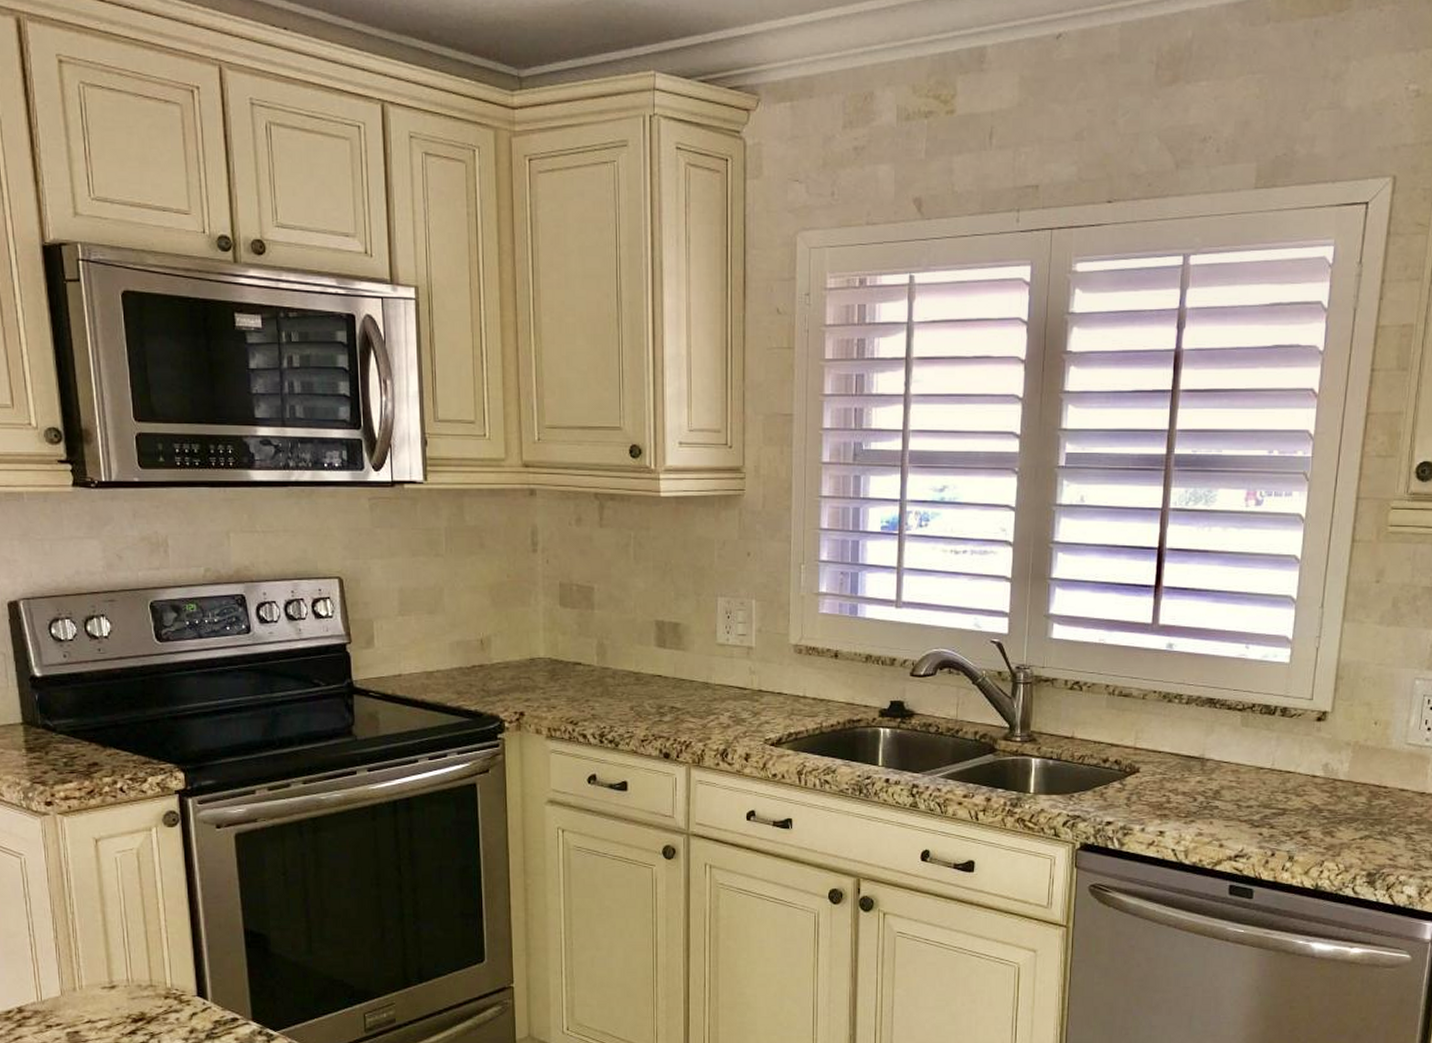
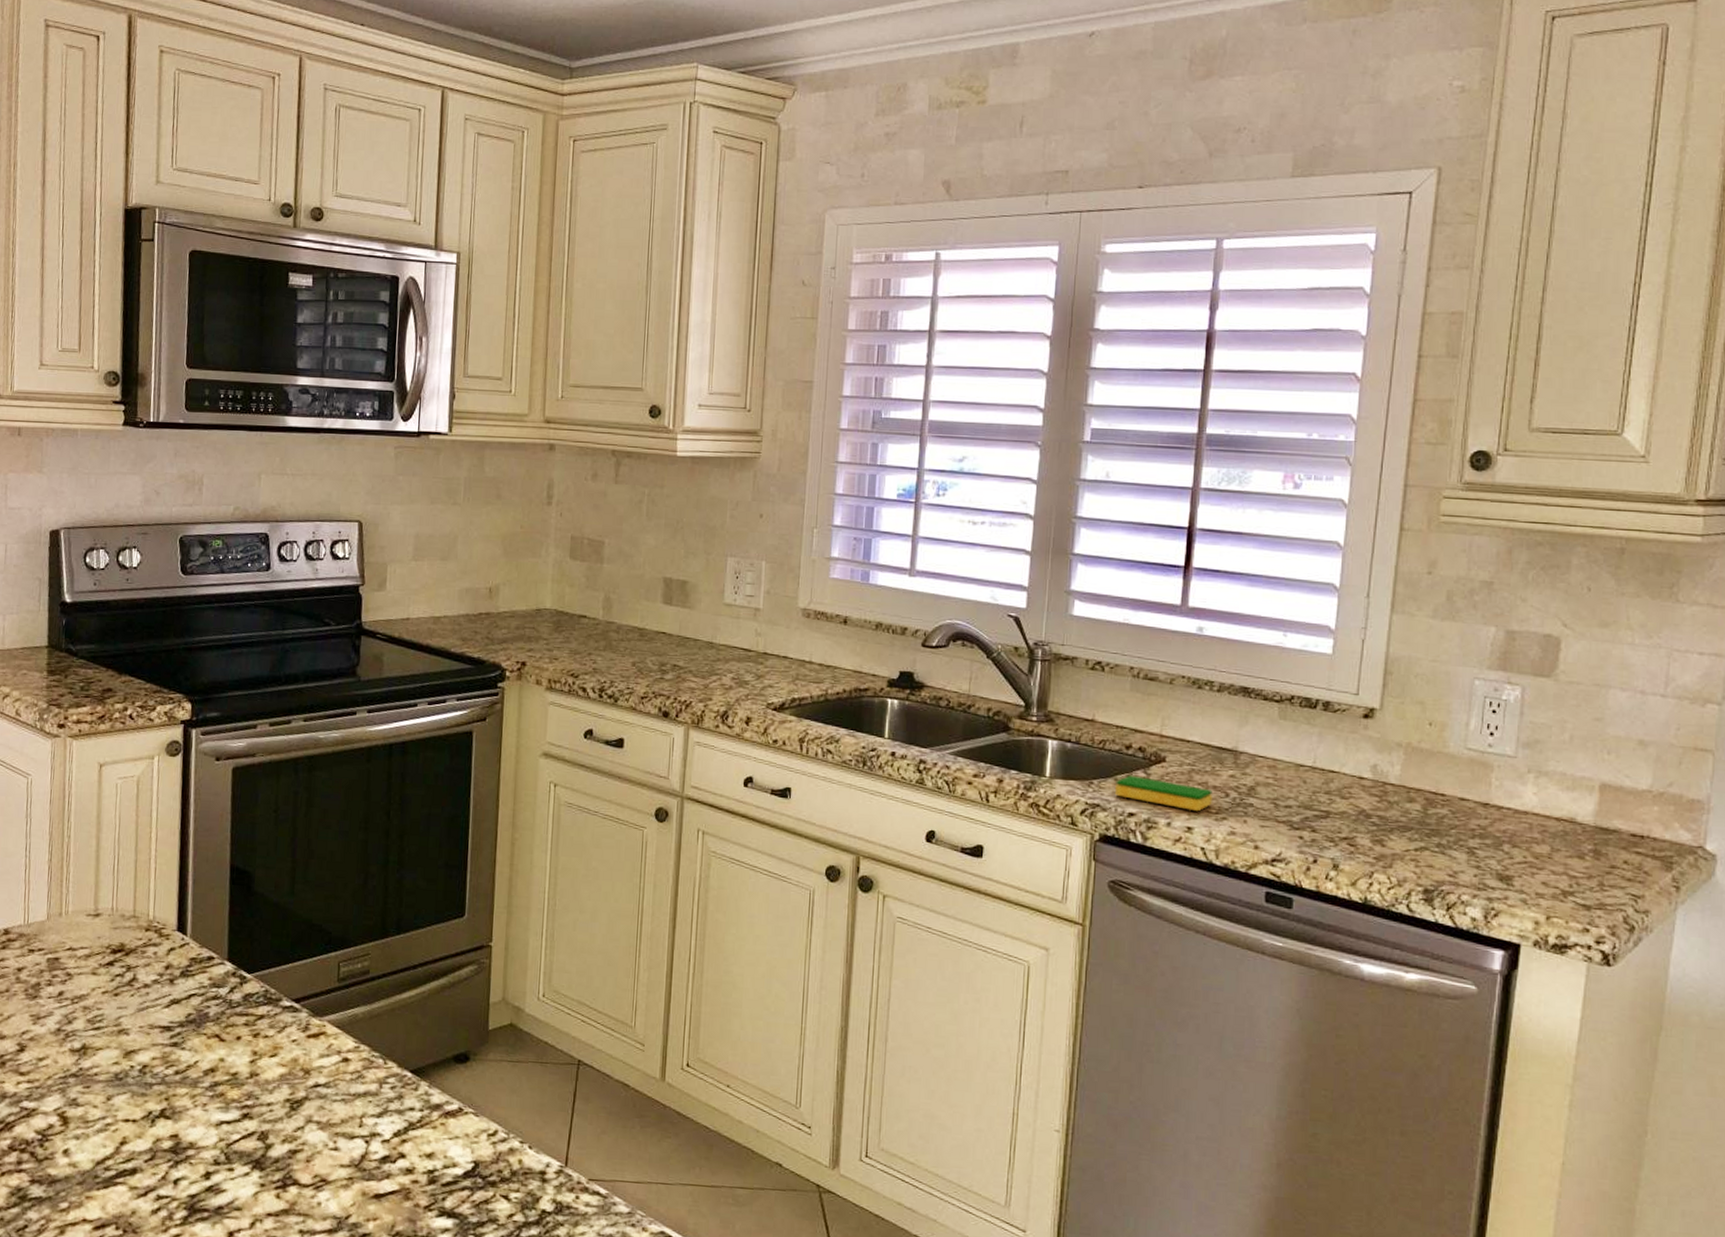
dish sponge: none [1094,787,1182,817] -> present [1115,775,1212,812]

